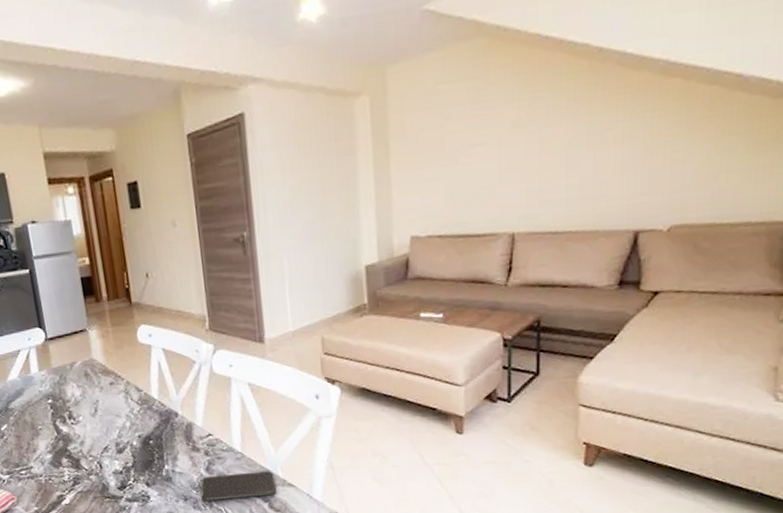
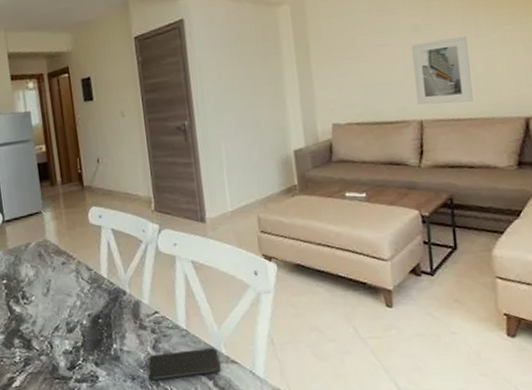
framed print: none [510,133,576,216] -> present [412,35,473,106]

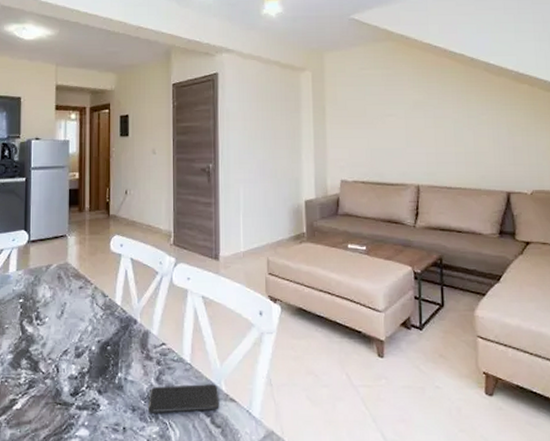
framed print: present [412,35,473,106] -> none [413,115,463,173]

